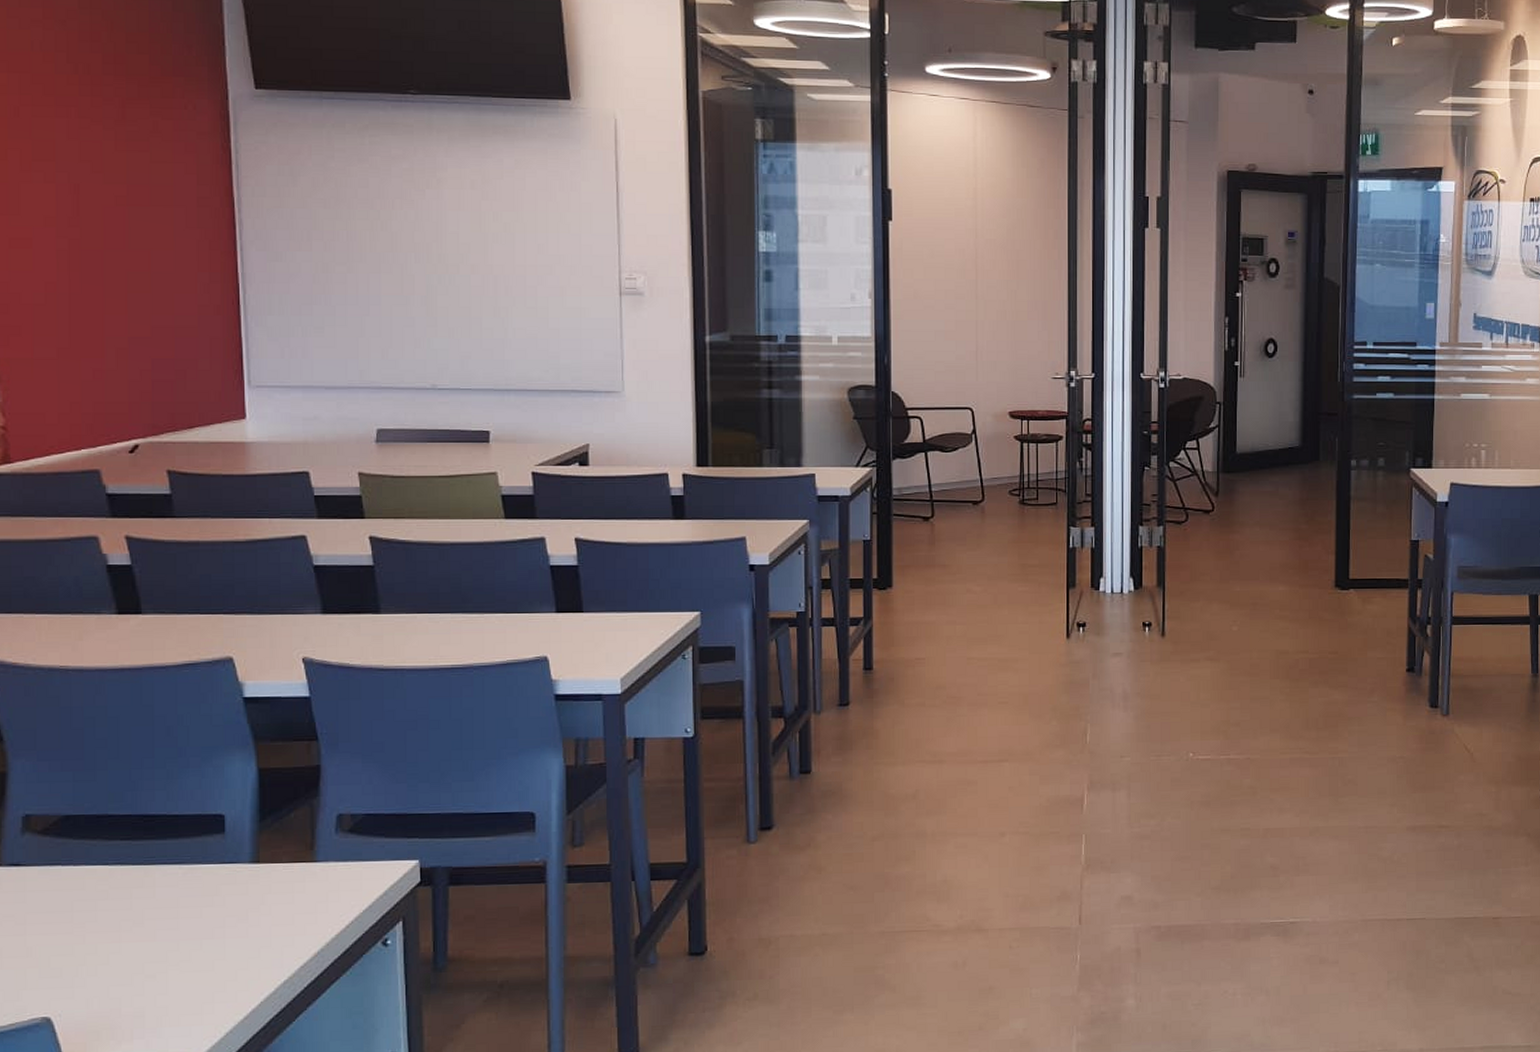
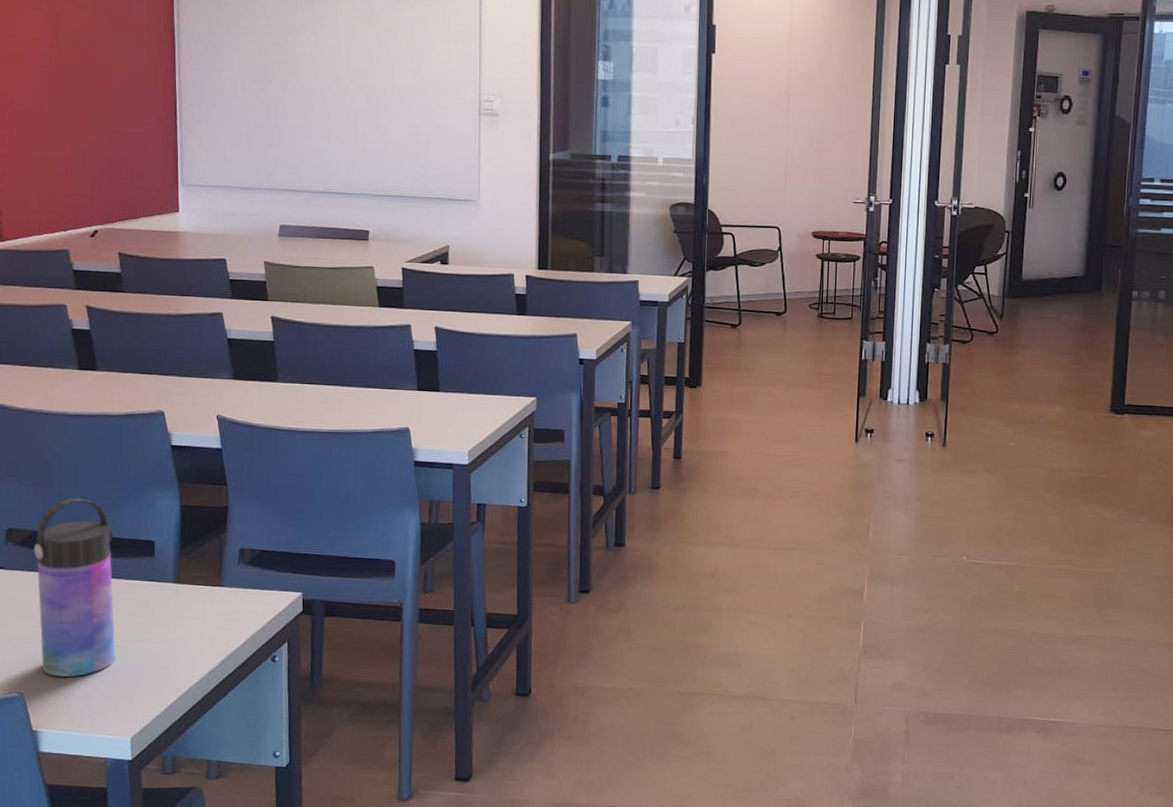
water bottle: none [61,770,175,993] -> present [34,497,115,677]

